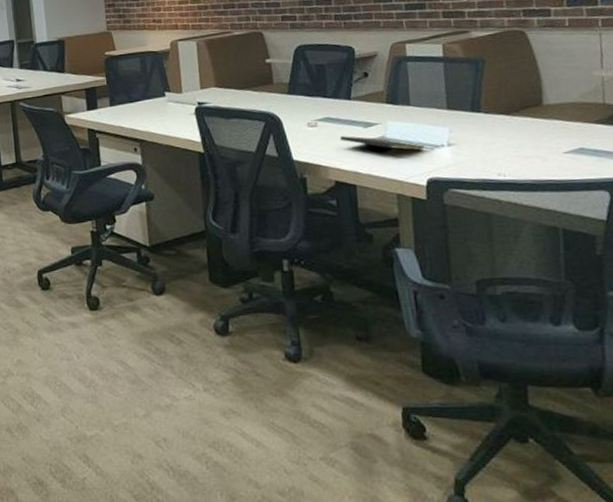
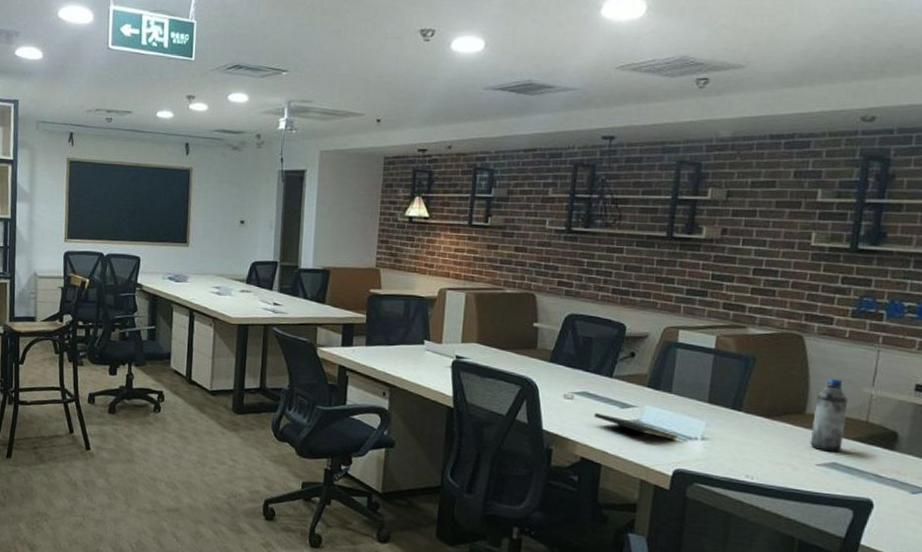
water bottle: none [550,66,586,139] -> present [810,378,848,452]

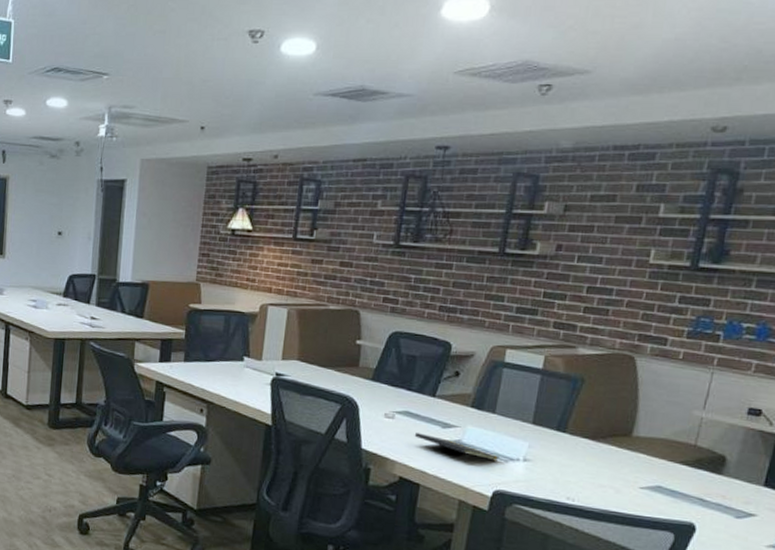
water bottle: present [810,378,848,452] -> none [634,400,677,476]

